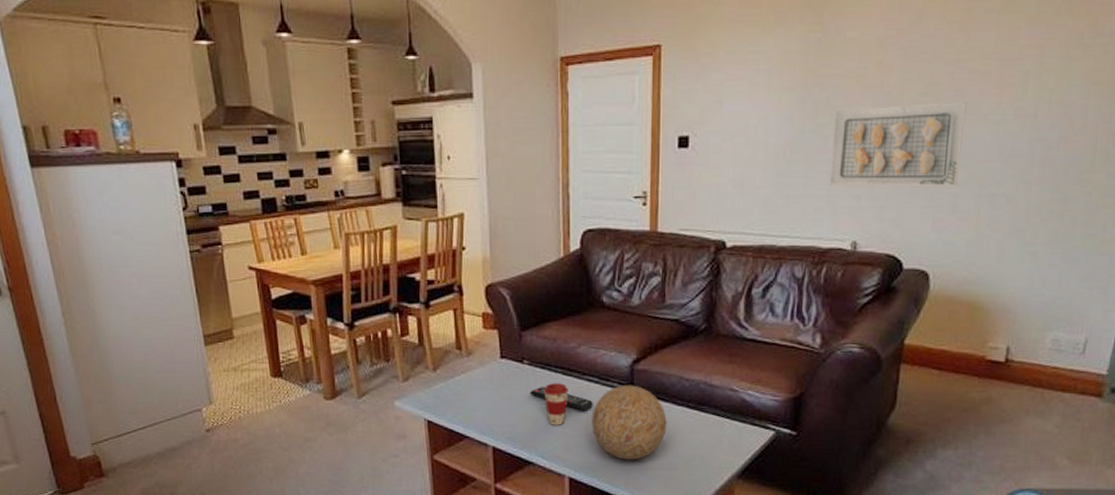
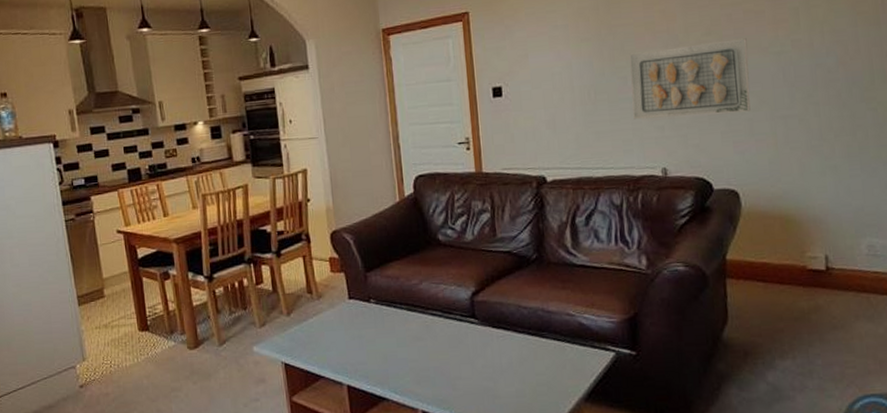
remote control: present [530,386,593,411] -> none [379,323,439,345]
coffee cup: present [544,383,568,425] -> none [391,319,415,361]
decorative ball: present [591,385,667,460] -> none [438,316,511,390]

